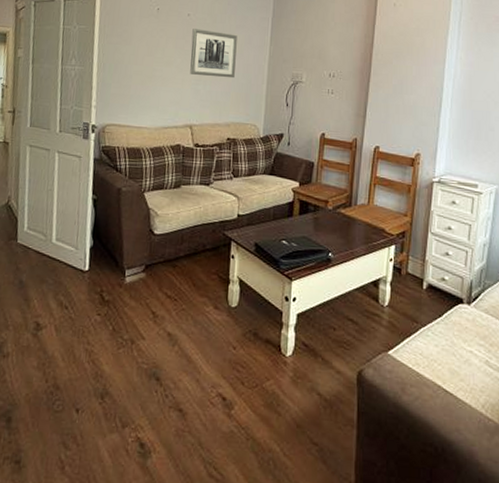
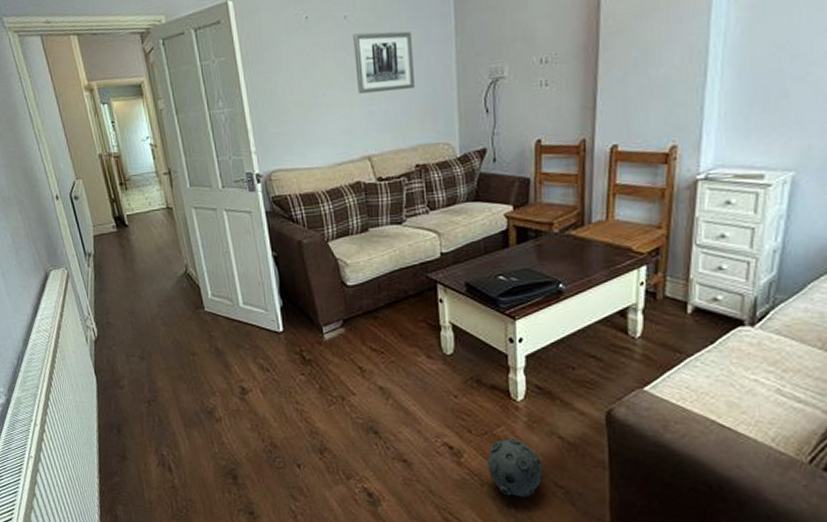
ball: none [254,392,302,455] -> present [487,438,544,498]

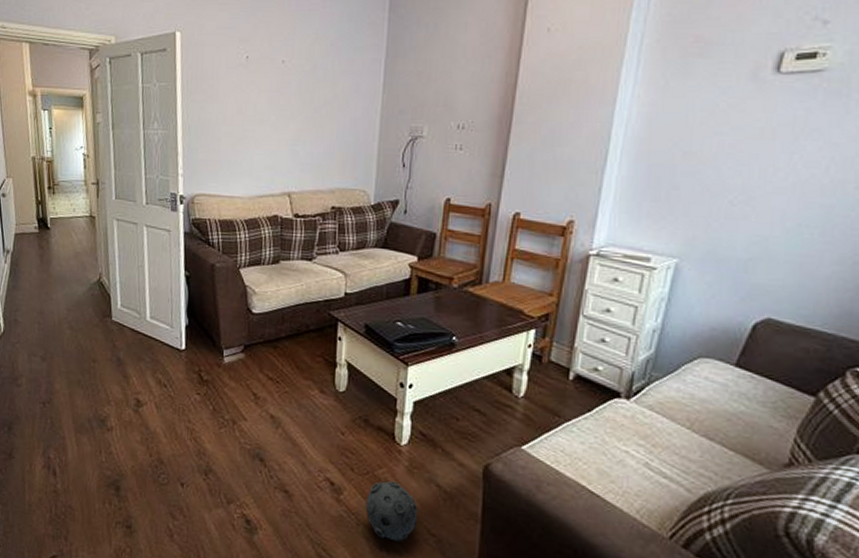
wall art: present [353,31,415,94] -> none [286,78,342,136]

